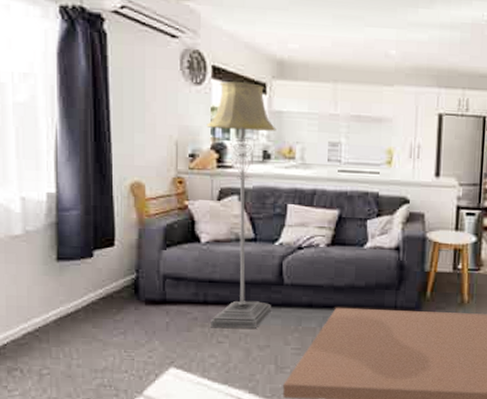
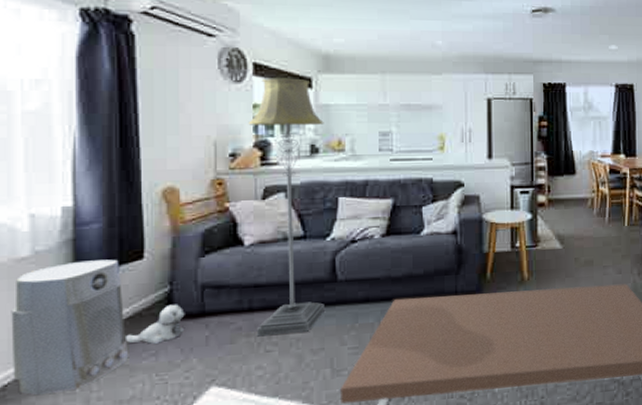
air purifier: none [8,243,103,357] -> present [11,259,129,396]
plush toy: none [99,290,149,324] -> present [124,304,185,344]

